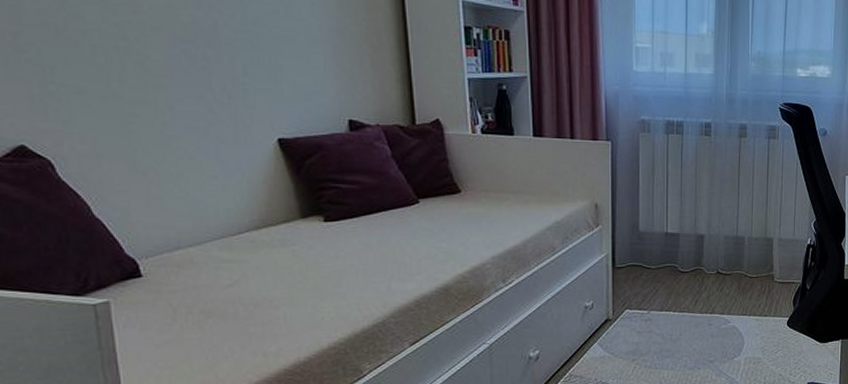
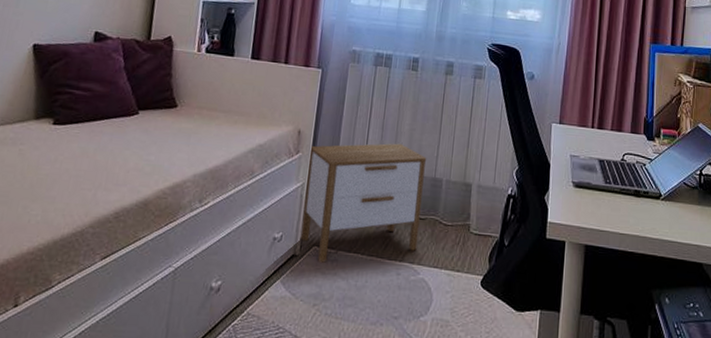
nightstand: none [610,207,728,323] -> present [300,143,427,263]

